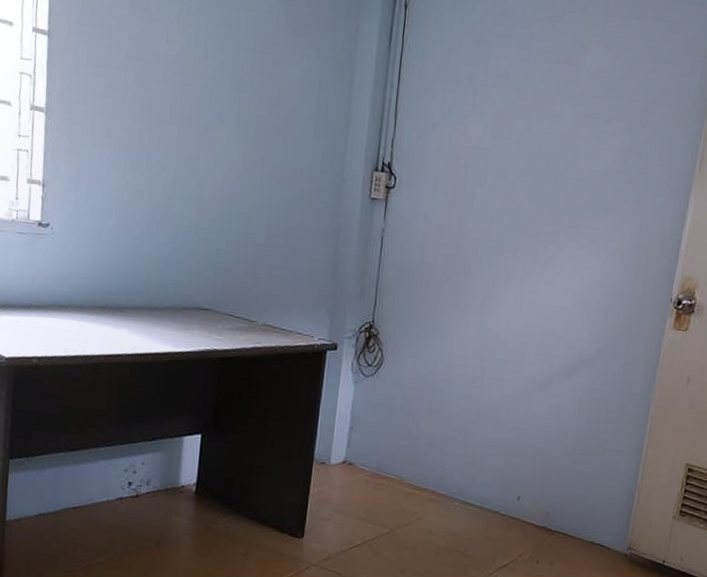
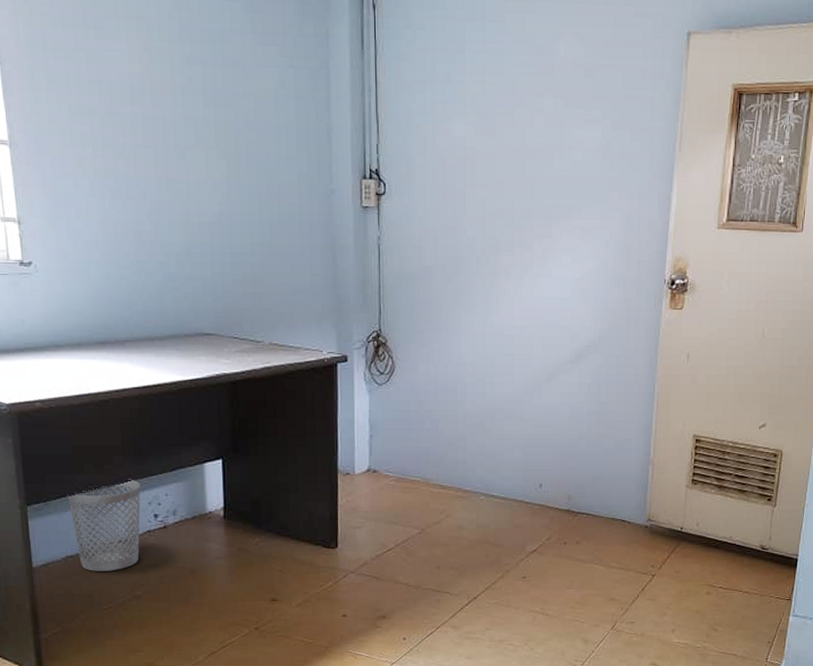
wastebasket: none [49,444,119,534] -> present [67,479,141,571]

